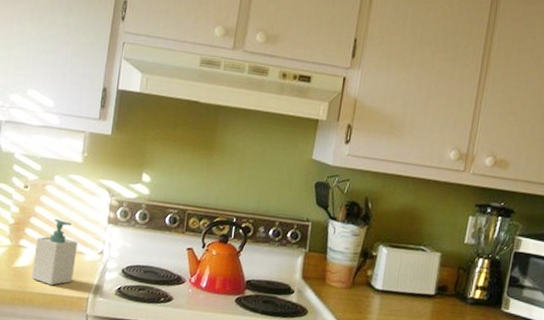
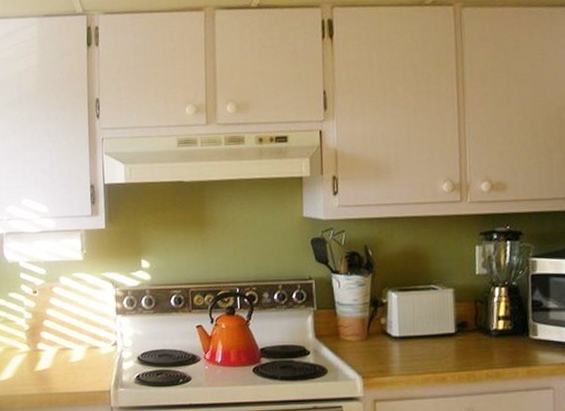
soap bottle: present [32,218,78,285] -> none [52,318,93,383]

